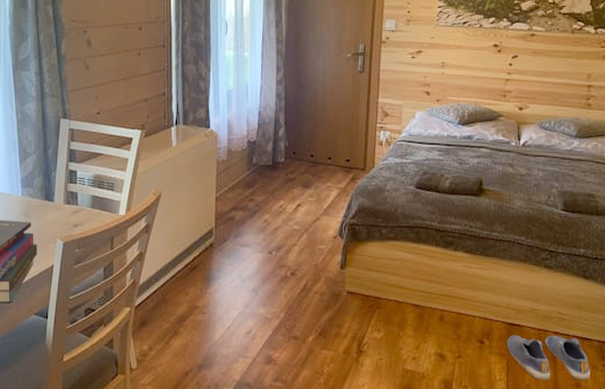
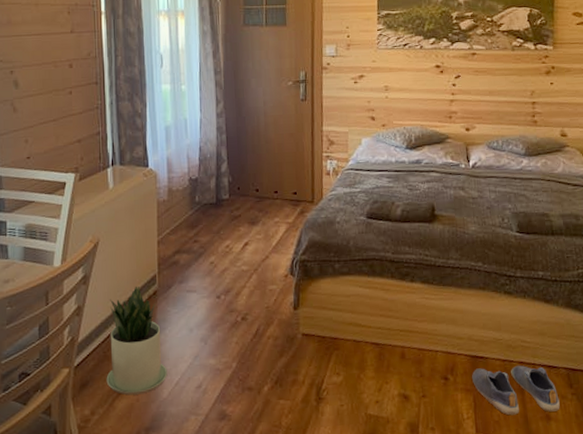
planter: none [164,237,220,335] -> present [106,286,168,396]

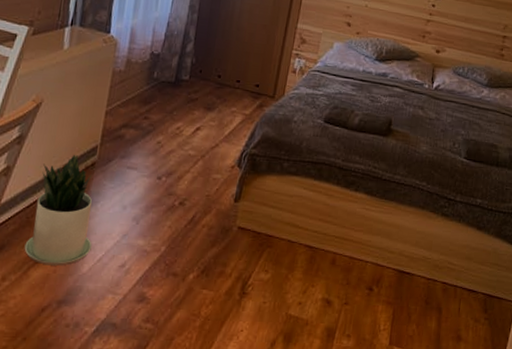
shoe: present [472,365,560,416] -> none [395,283,473,333]

